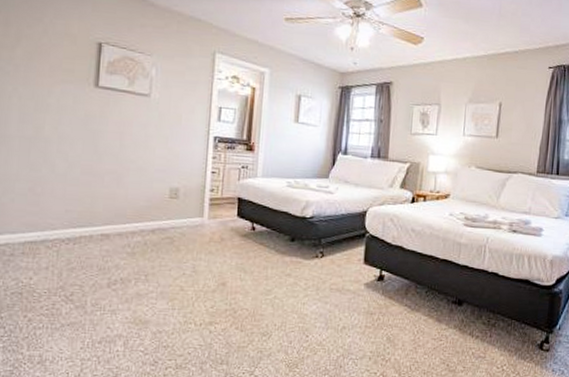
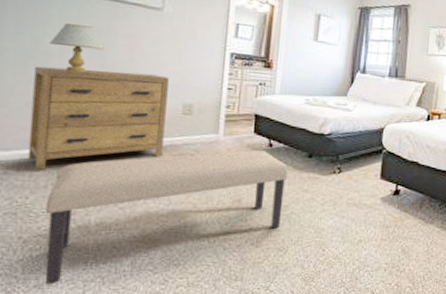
dresser: none [31,153,156,252] -> present [27,66,169,170]
bench: none [46,234,271,362] -> present [45,150,289,285]
table lamp: none [48,112,97,159] -> present [48,24,104,73]

